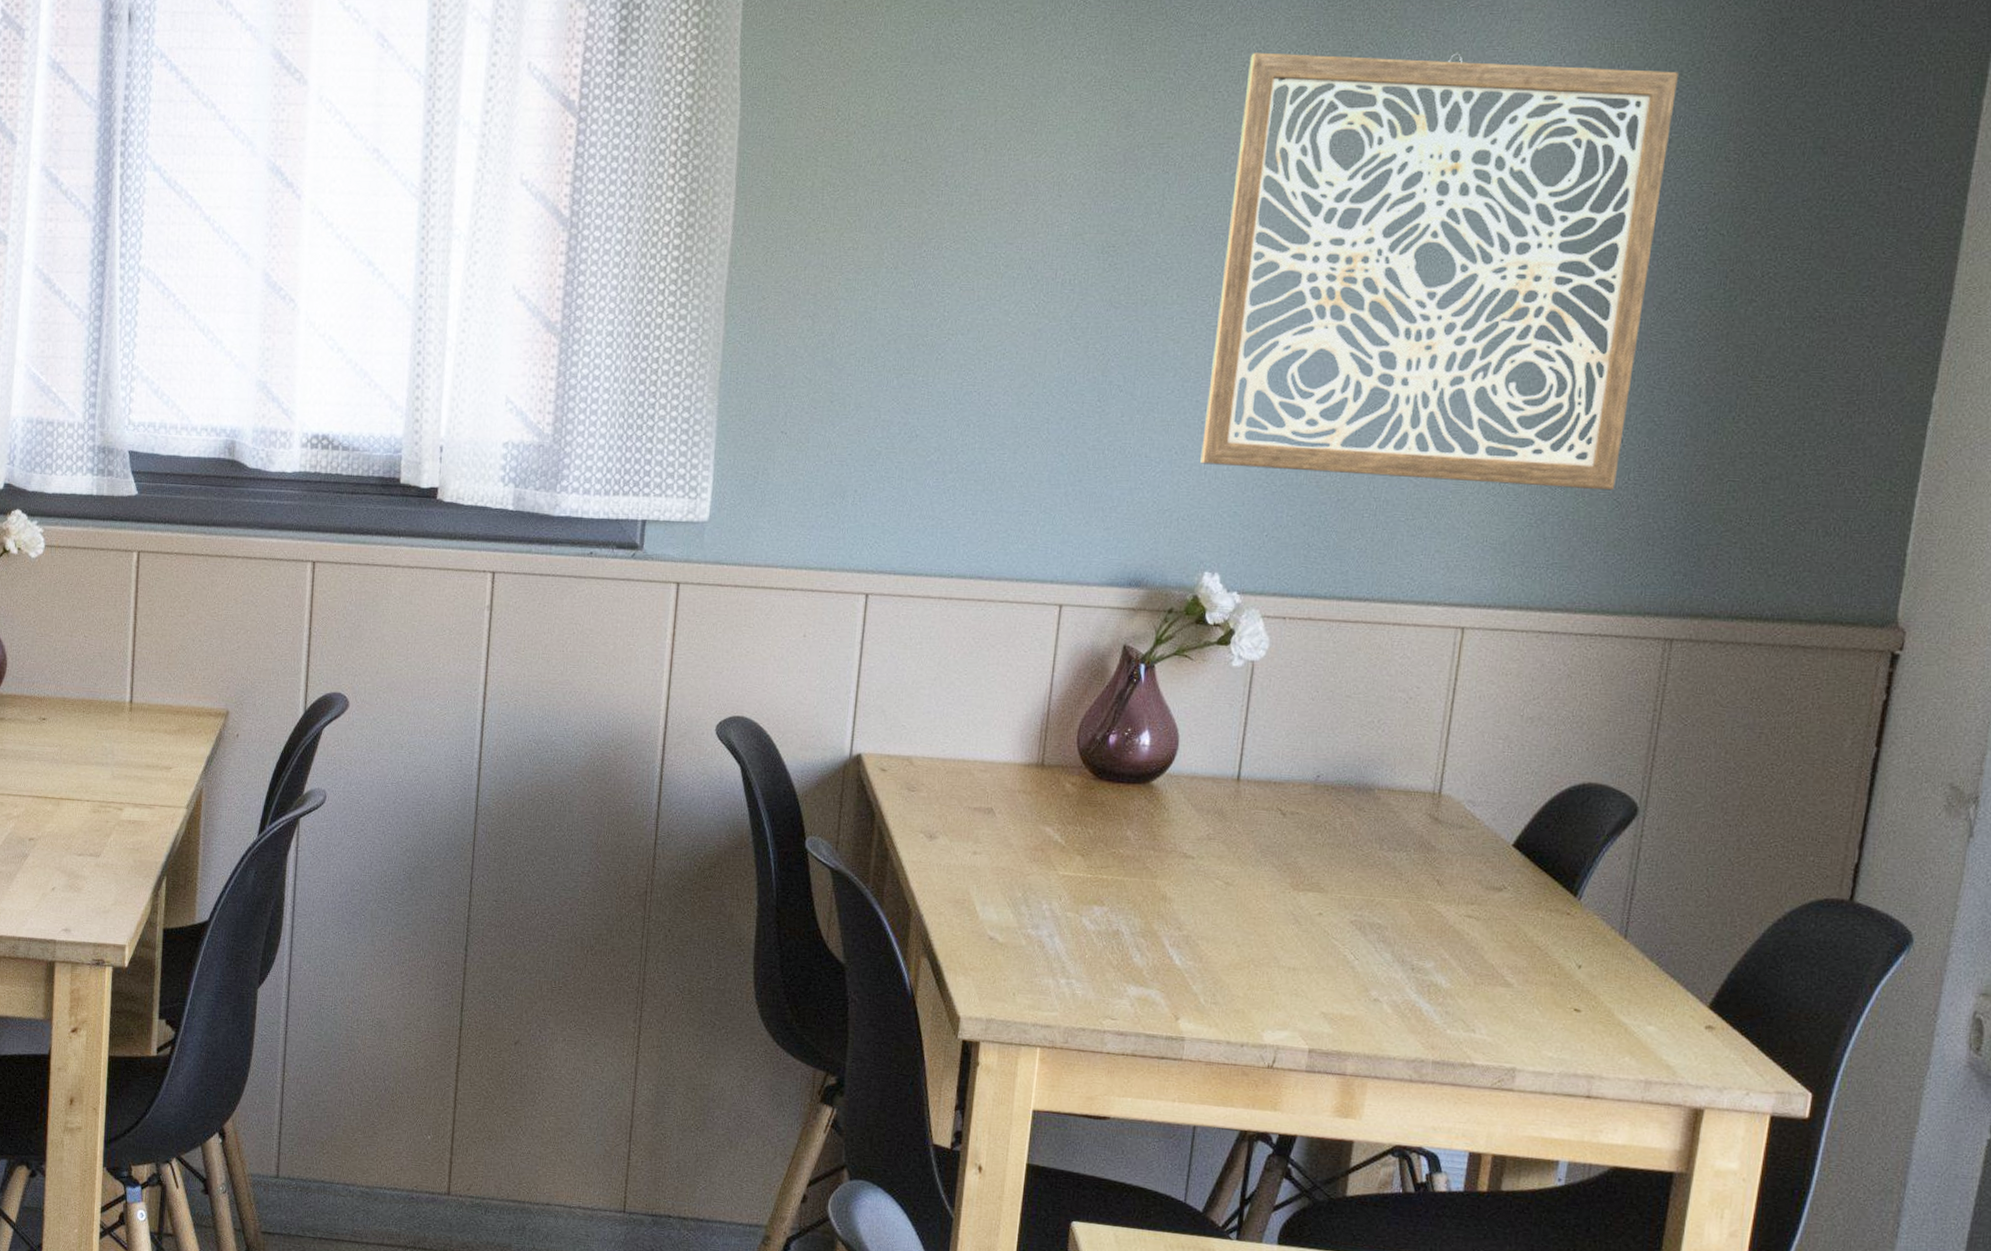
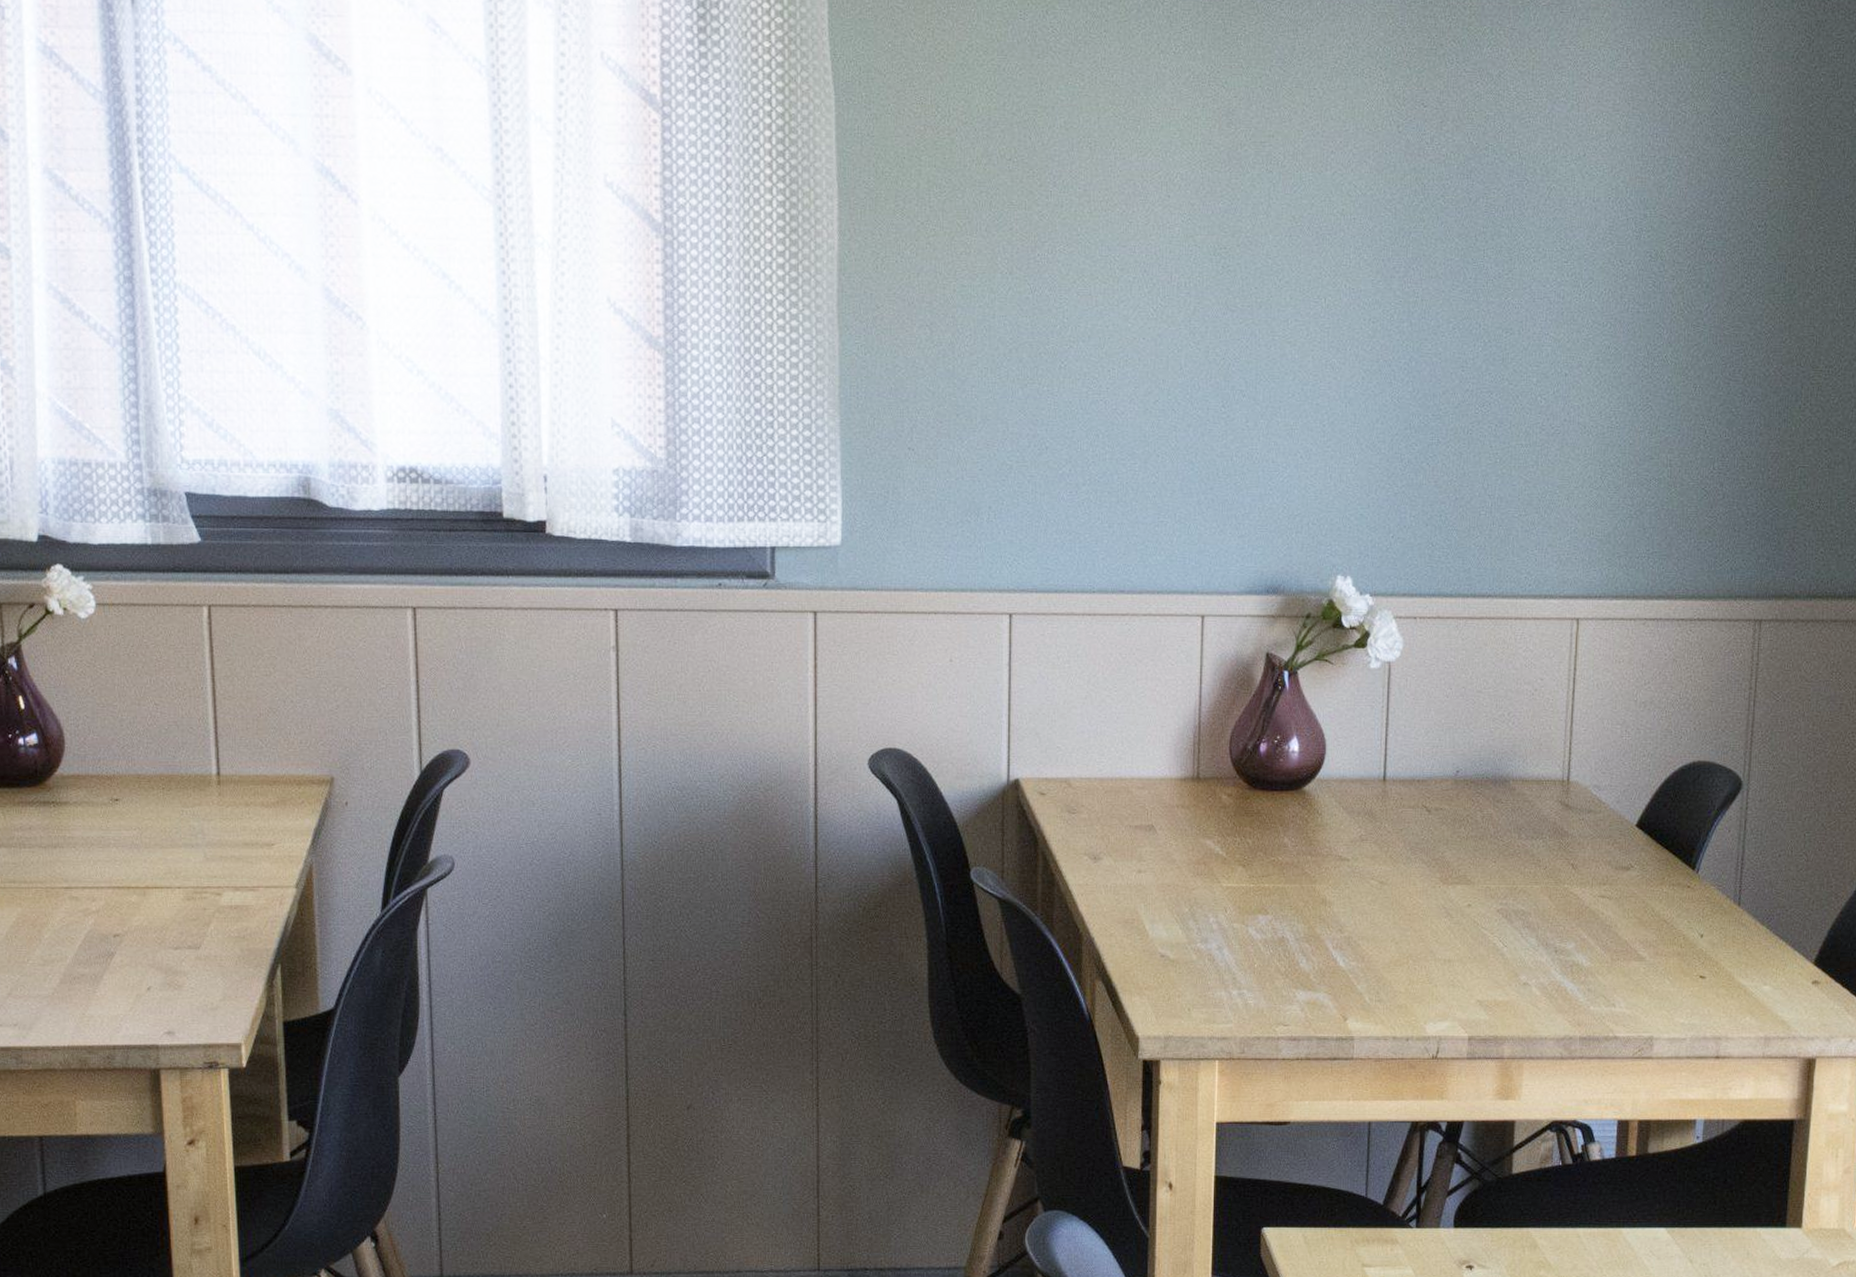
wall art: present [1200,52,1678,491] -> none [1325,49,1731,480]

